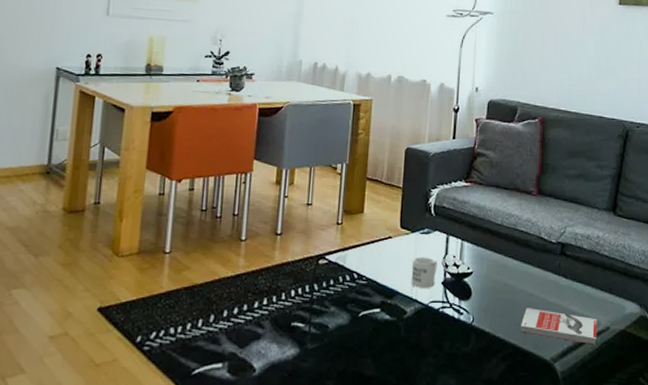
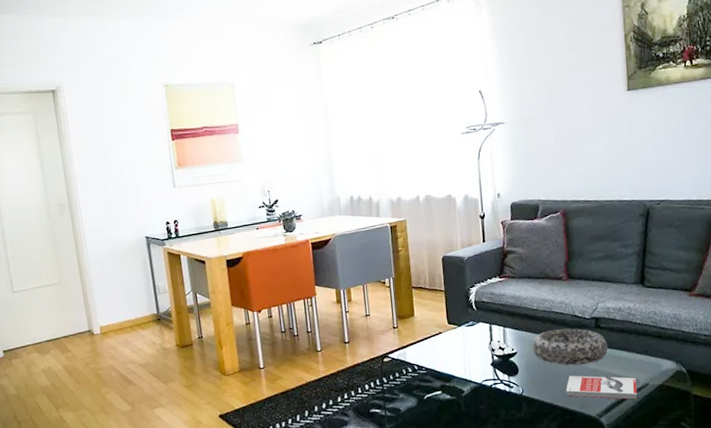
mug: present [411,257,438,288] -> none [462,345,485,371]
decorative bowl: none [490,251,572,296] -> present [532,328,608,366]

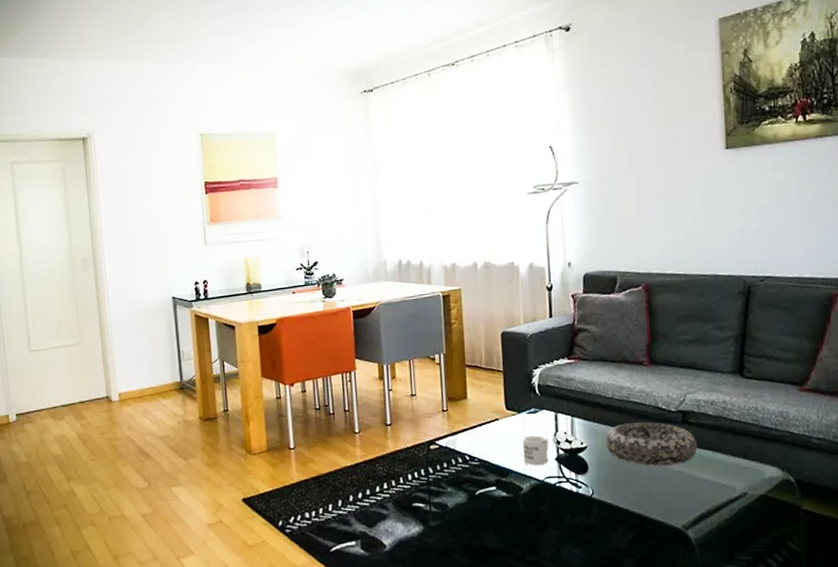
mug: none [462,345,485,371] -> present [522,435,549,465]
book: present [566,375,638,400] -> none [645,478,733,512]

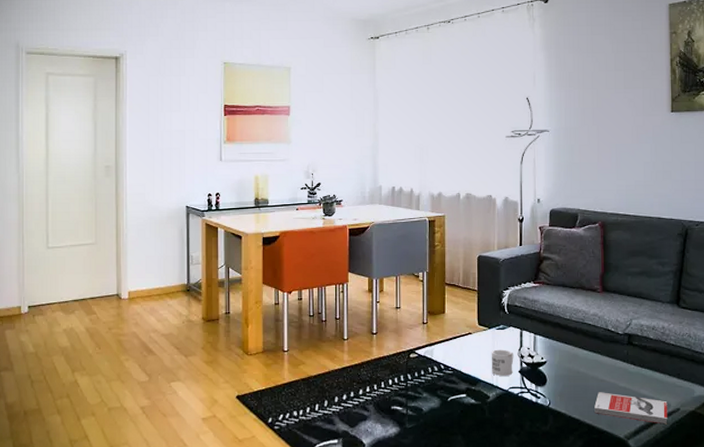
decorative bowl: present [605,422,698,466] -> none [562,342,640,382]
book: none [645,478,733,512] -> present [594,392,668,425]

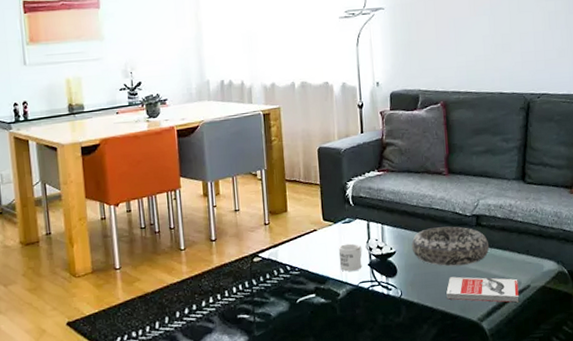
decorative bowl: none [562,342,640,382] -> present [411,226,490,266]

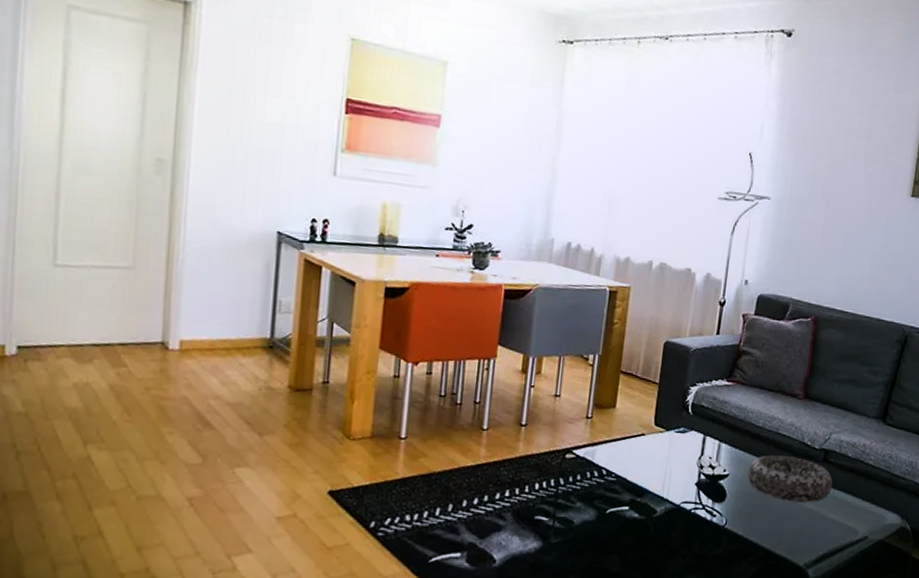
mug: present [338,243,362,272] -> none [662,456,692,488]
book: present [446,276,519,303] -> none [775,513,856,554]

